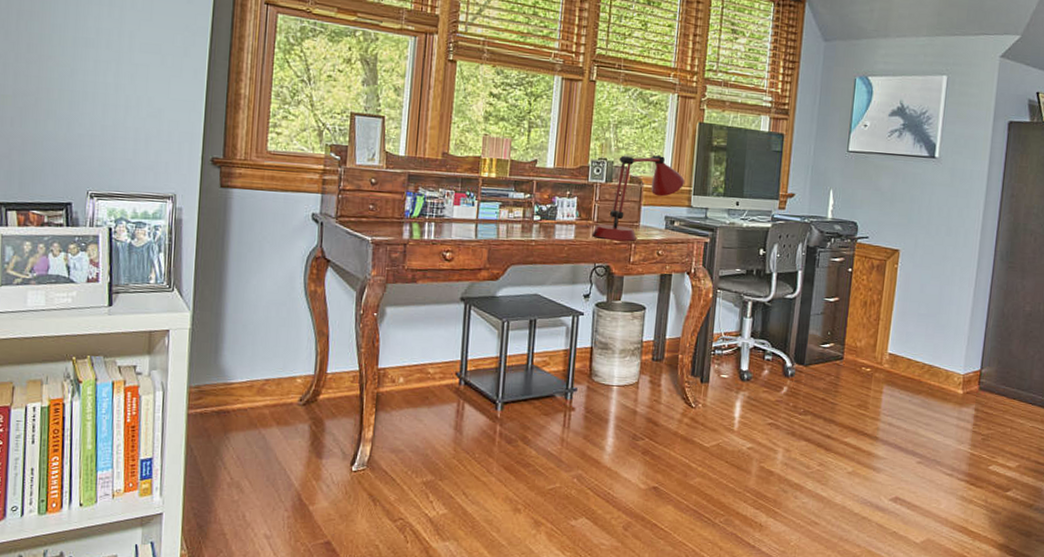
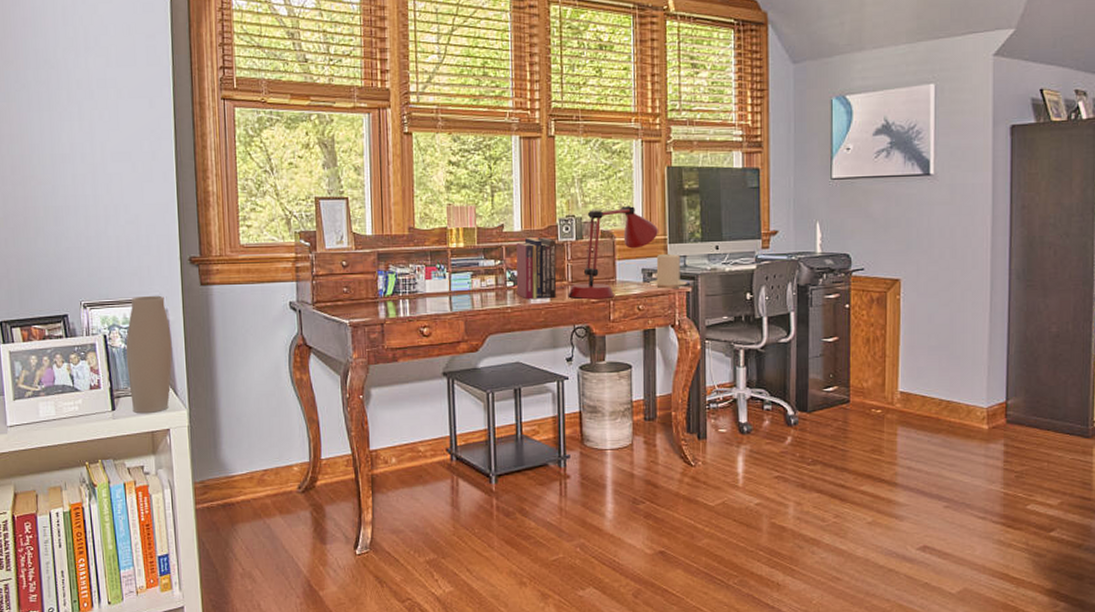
vase: none [130,192,183,313] -> present [125,295,173,414]
books: none [542,175,586,236] -> present [516,237,557,300]
candle: none [671,204,706,238] -> present [650,254,687,289]

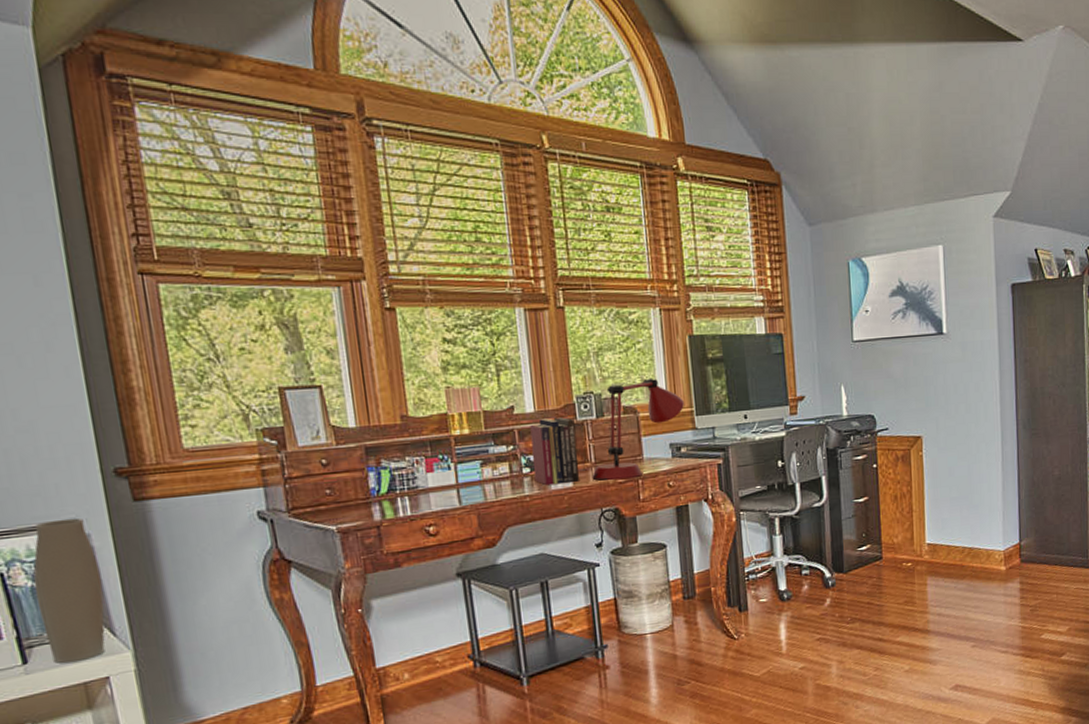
candle: present [650,254,687,289] -> none [679,426,718,463]

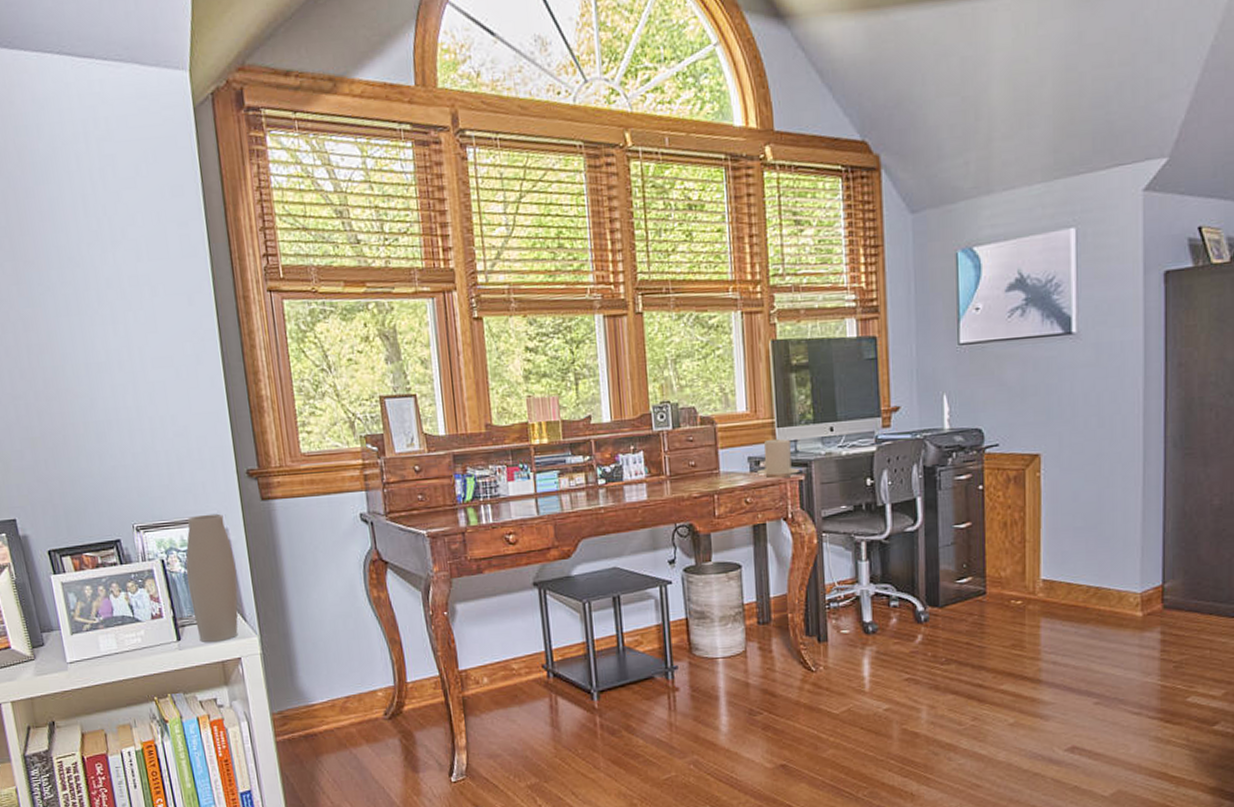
books: present [530,417,579,486] -> none [606,427,654,498]
desk lamp: present [592,378,684,482] -> none [666,386,765,496]
candle: none [679,426,718,463] -> present [757,439,799,479]

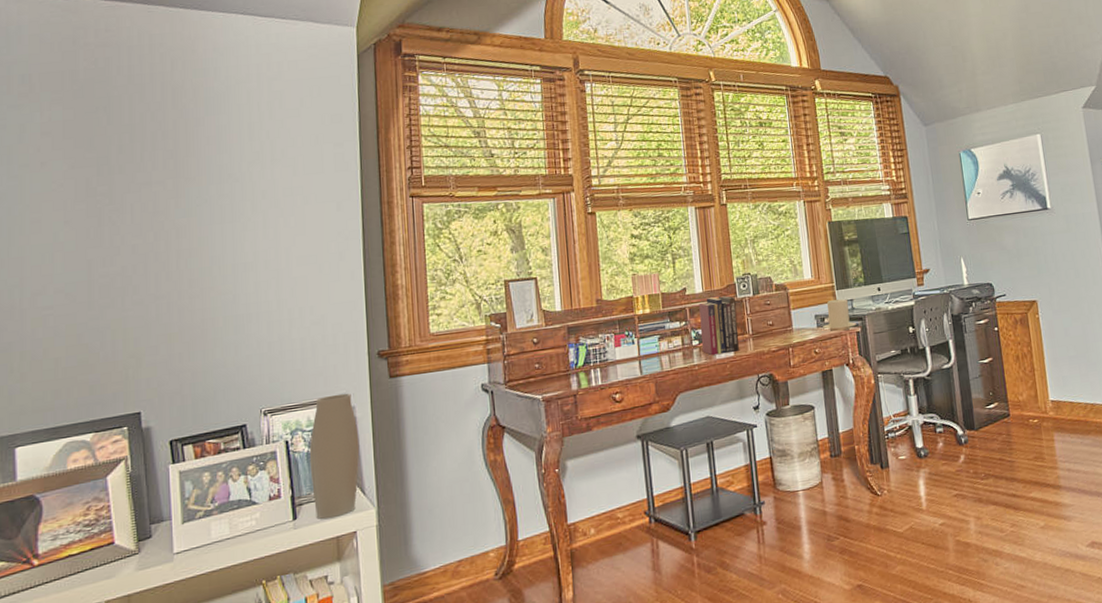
books: none [606,427,654,498] -> present [699,296,739,356]

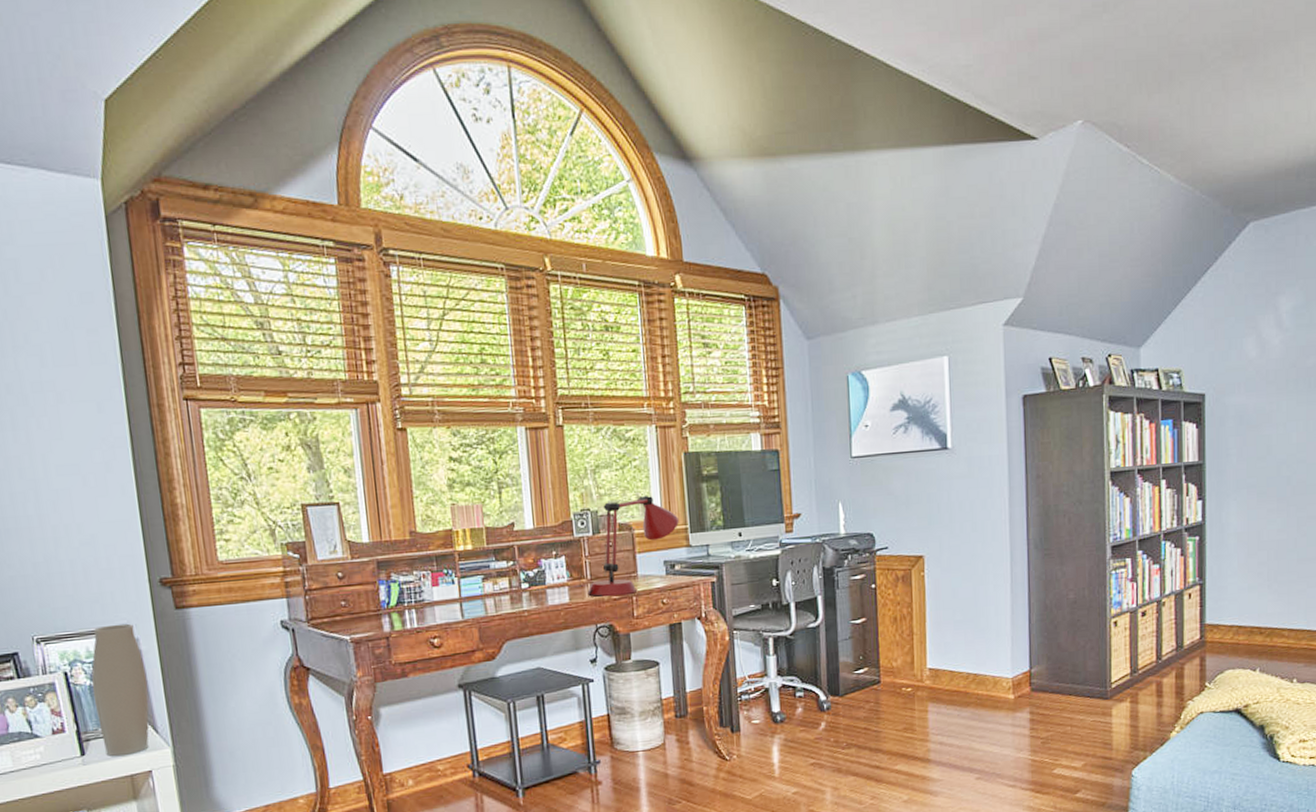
books: present [699,296,739,356] -> none [529,534,575,601]
desk lamp: none [750,259,826,350] -> present [587,495,679,598]
candle: present [823,299,856,331] -> none [673,544,711,581]

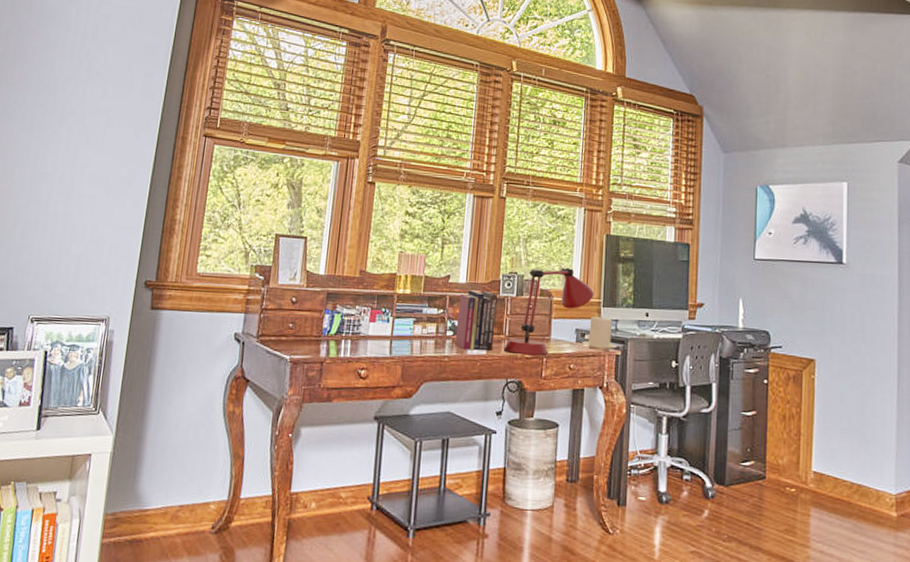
vase: present [91,623,149,757] -> none [58,315,113,436]
books: none [529,534,575,601] -> present [455,290,497,351]
candle: none [673,544,711,581] -> present [582,317,617,351]

